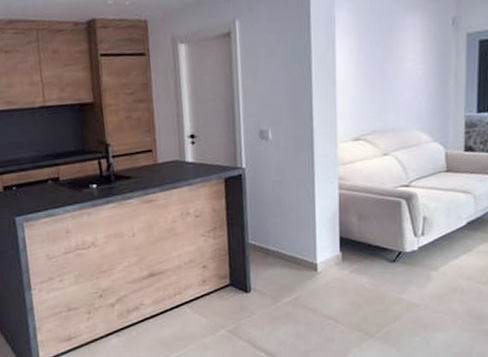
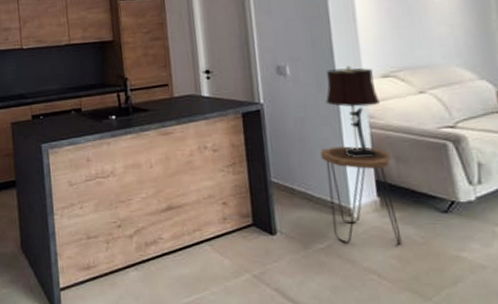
side table: none [294,207,356,295] -> present [320,146,402,244]
table lamp: none [303,129,349,217] -> present [326,65,380,158]

